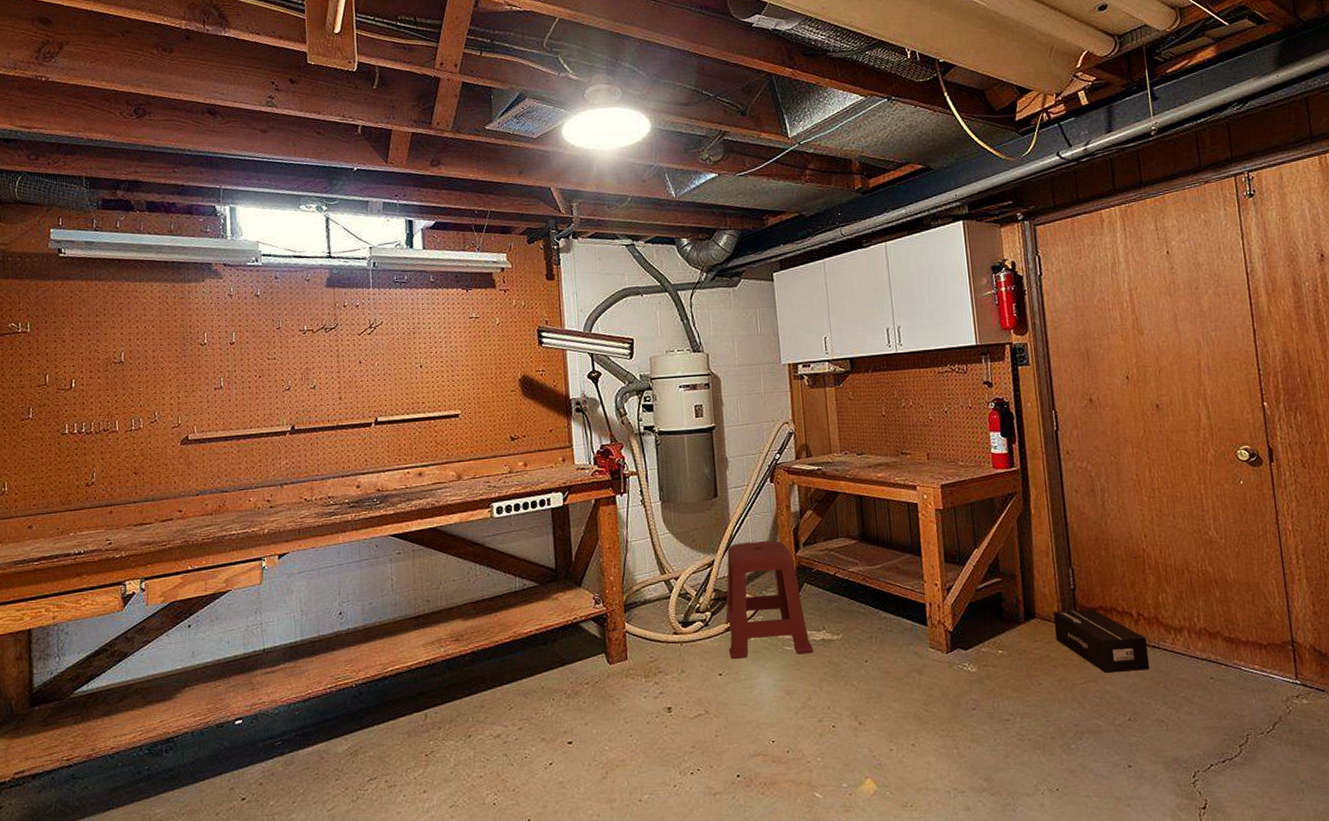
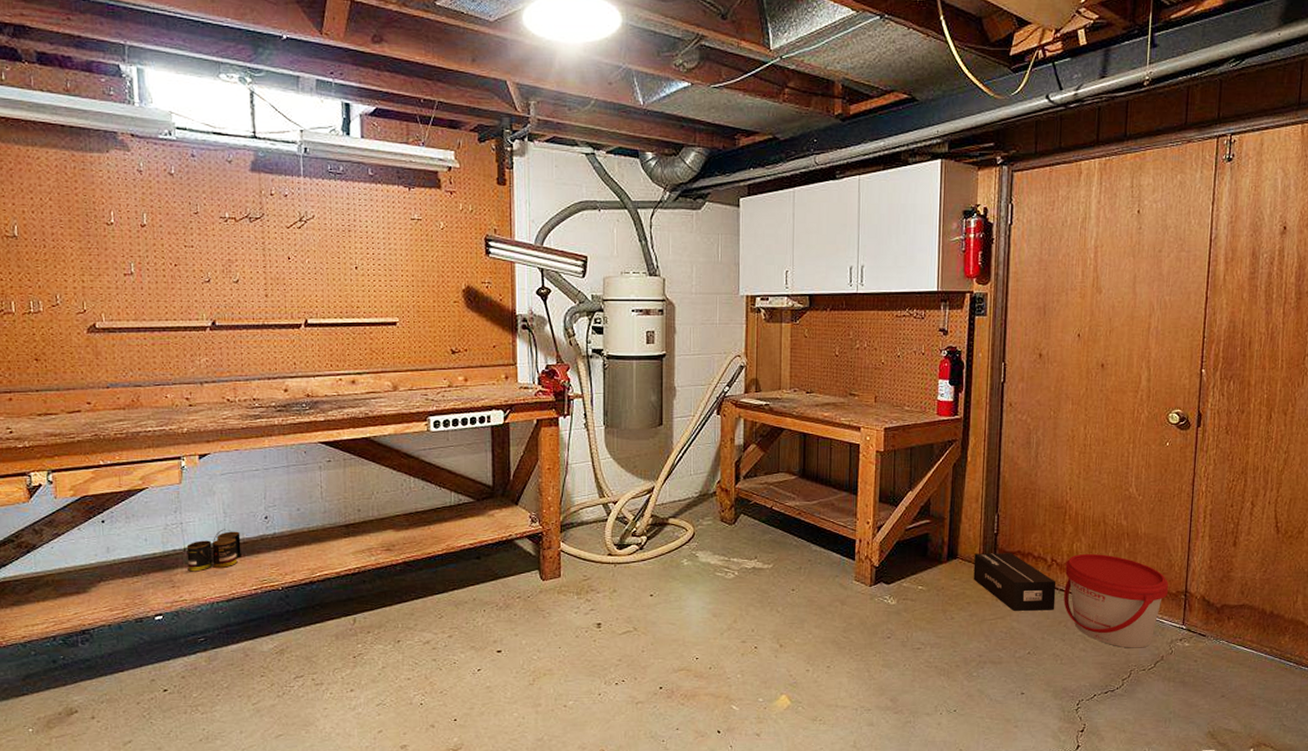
paint can: none [266,627,317,673] -> present [186,529,241,572]
step stool: present [723,540,814,659] -> none [658,472,744,582]
bucket: none [1153,604,1272,709] -> present [1064,553,1168,648]

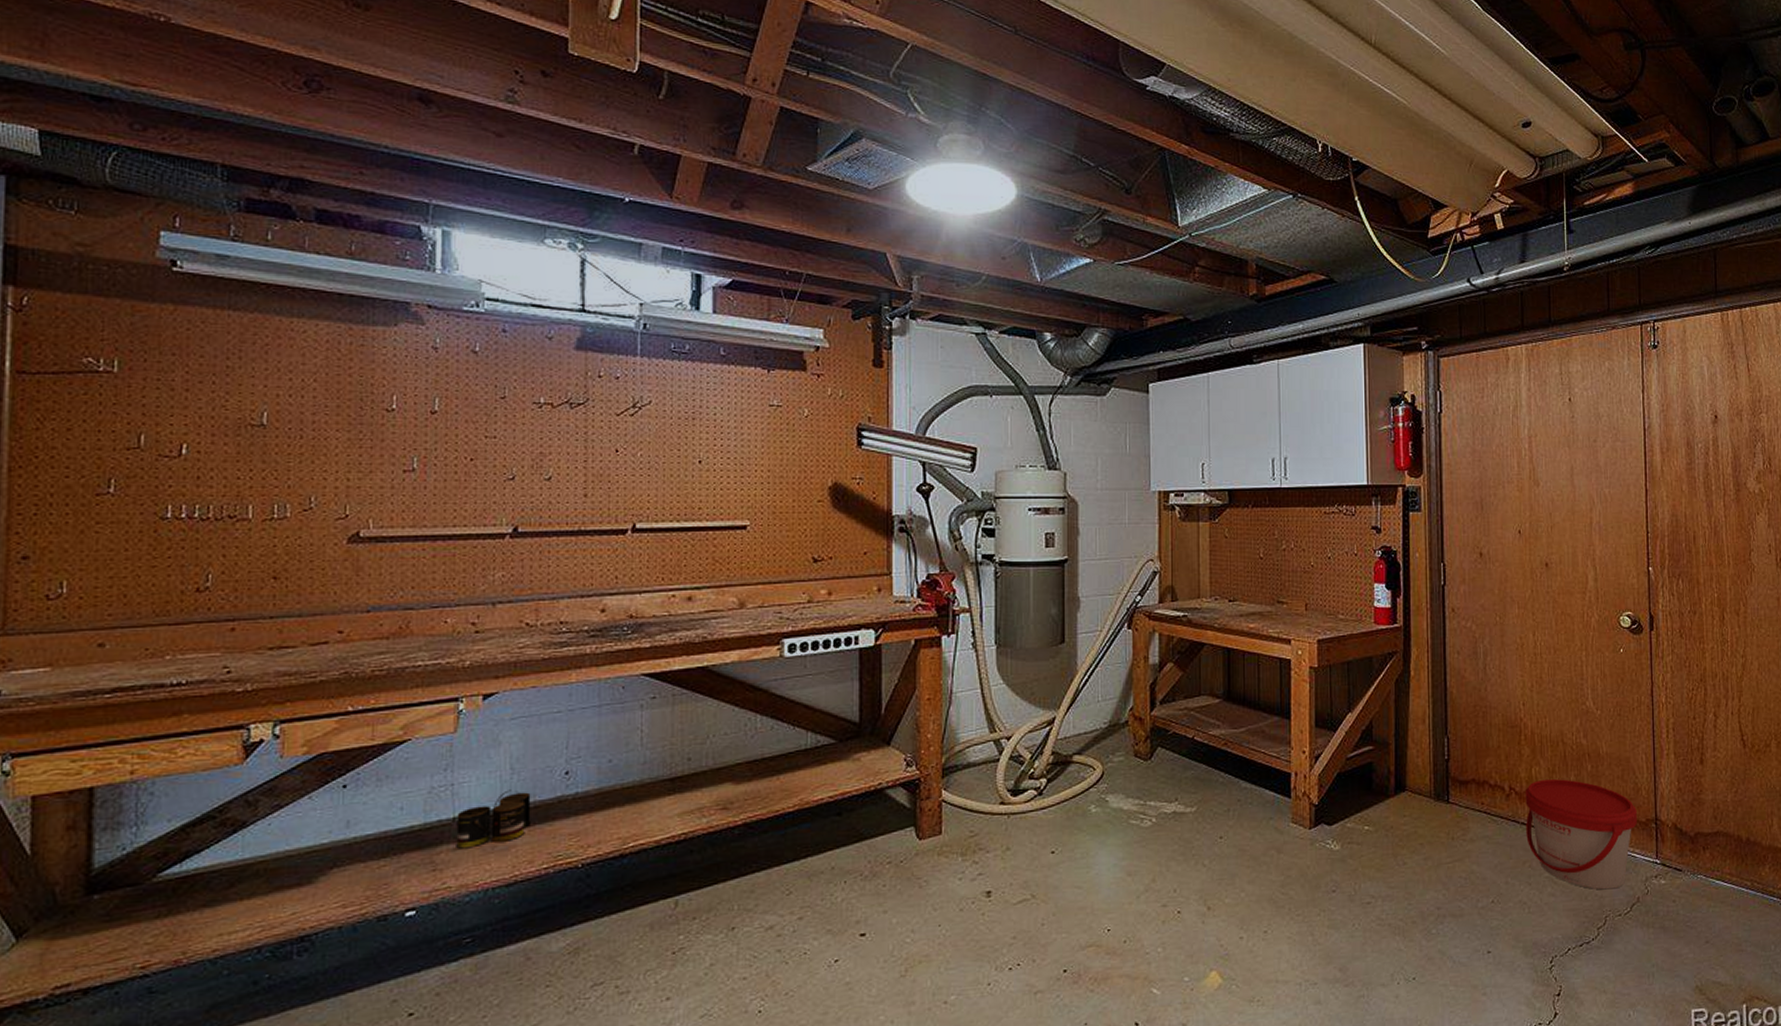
box: present [973,553,1056,611] -> none [1424,782,1517,851]

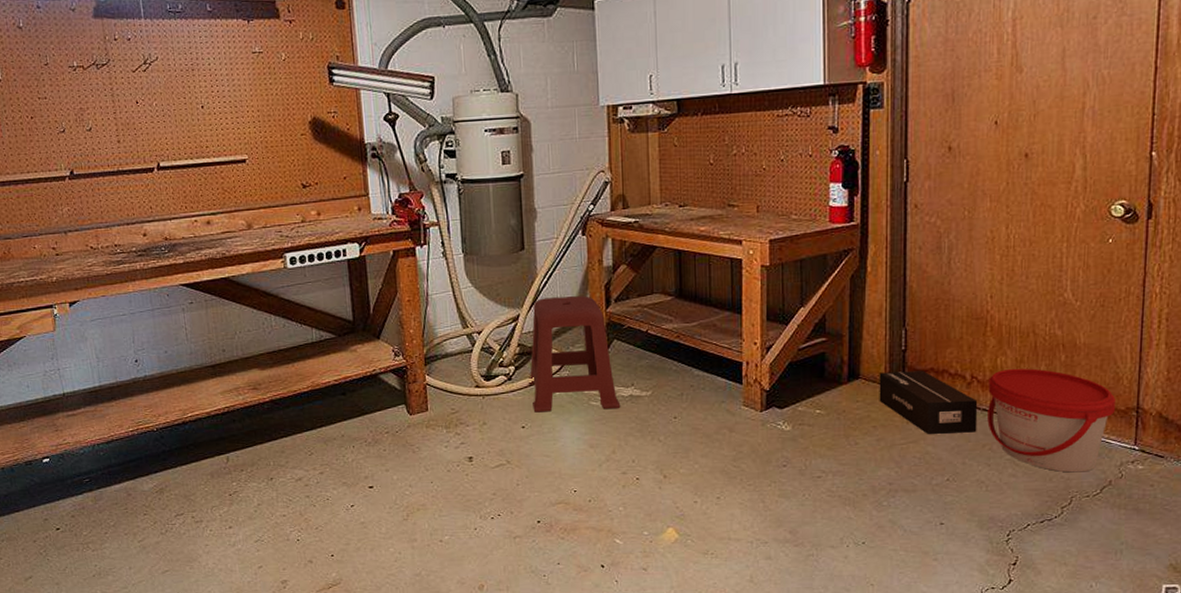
paint can: present [456,789,531,849] -> none [65,373,116,416]
step stool: none [1061,697,1163,834] -> present [527,296,621,413]
box: none [1424,782,1517,851] -> present [879,371,978,434]

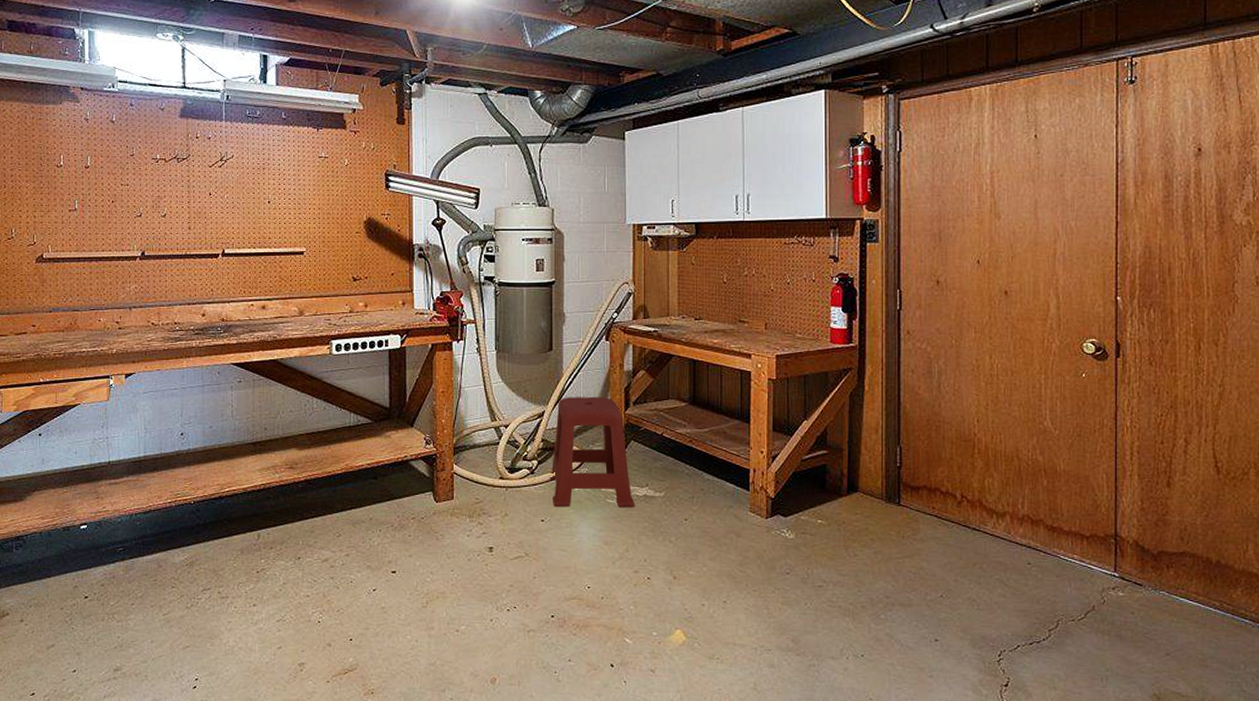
box: present [879,371,978,434] -> none [876,487,968,551]
bucket: present [987,368,1115,473] -> none [977,490,1095,596]

